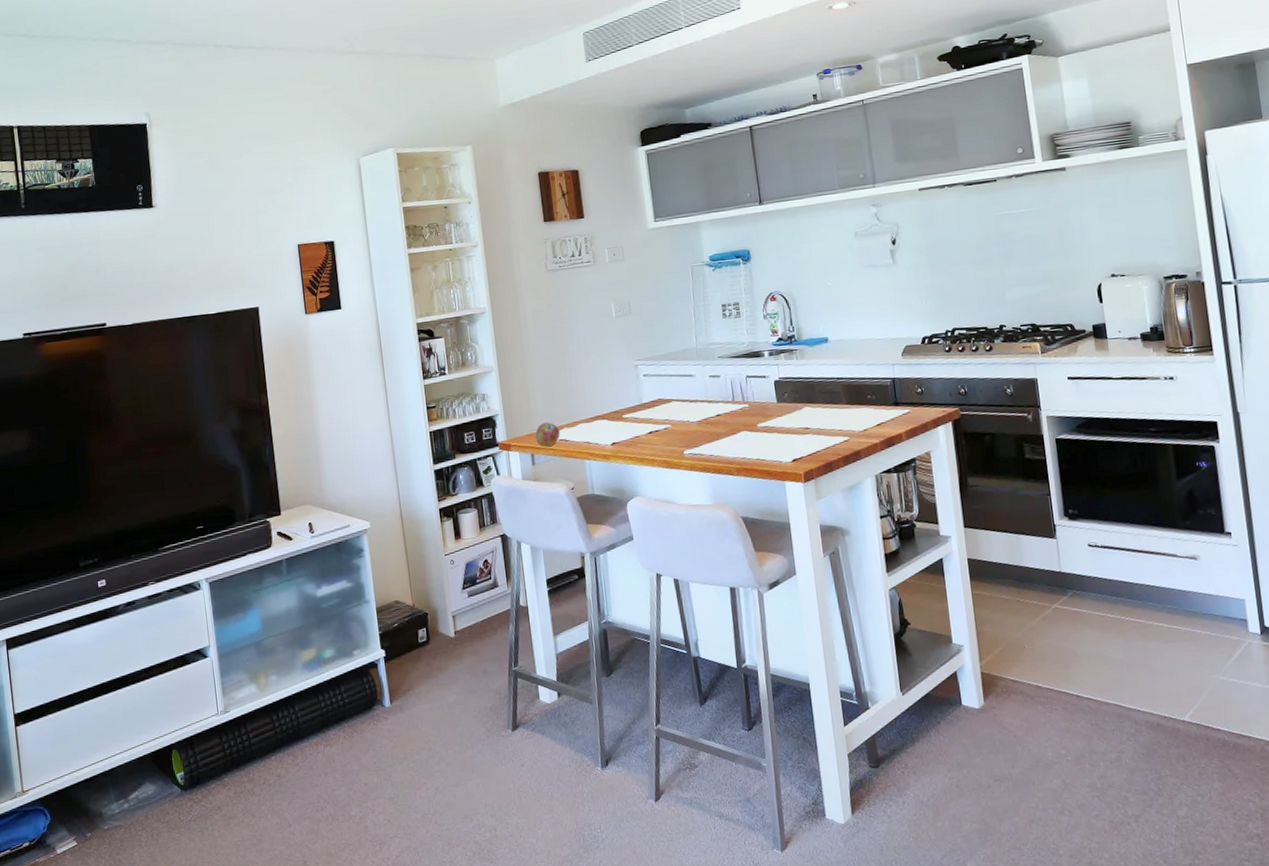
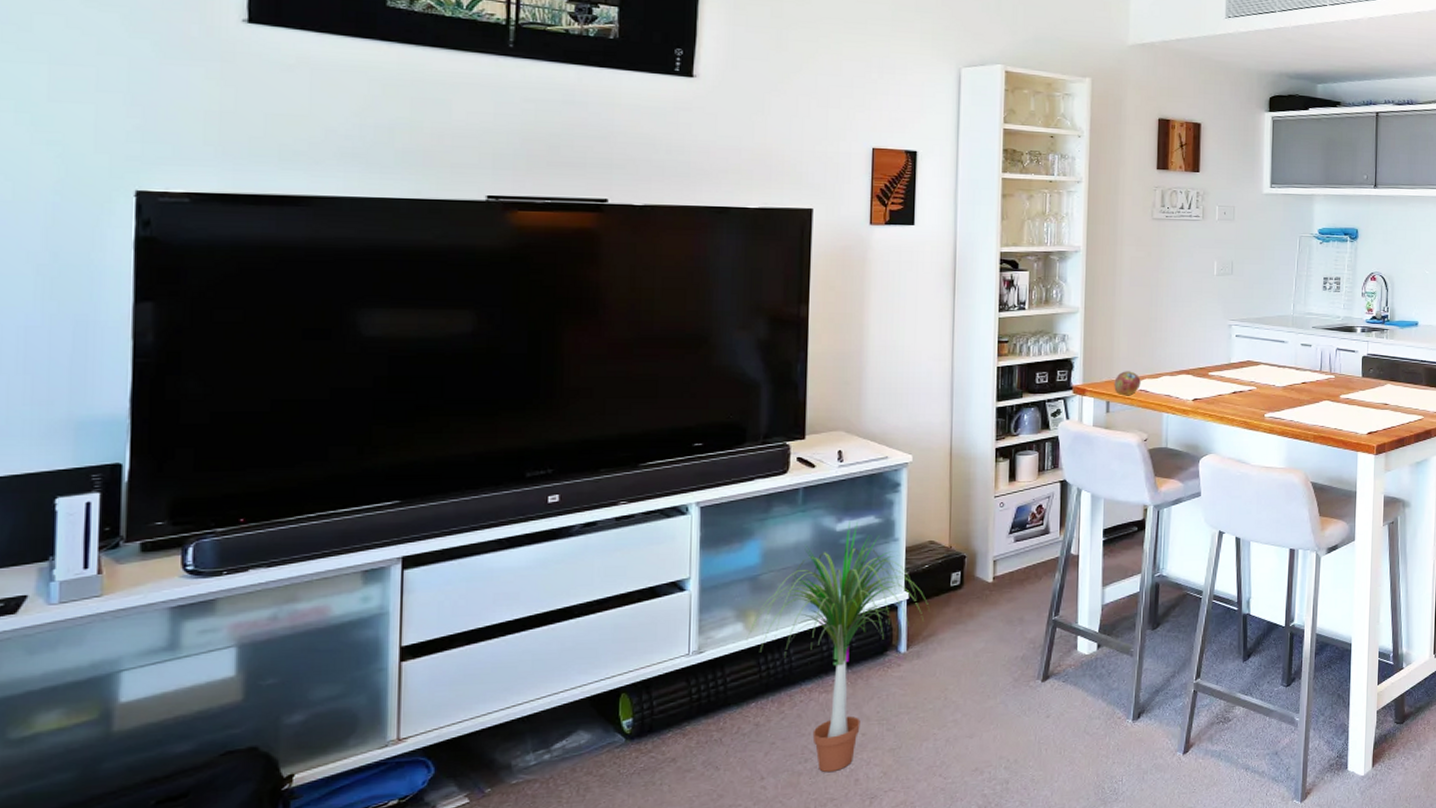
potted plant: none [260,586,403,820] -> present [747,520,928,773]

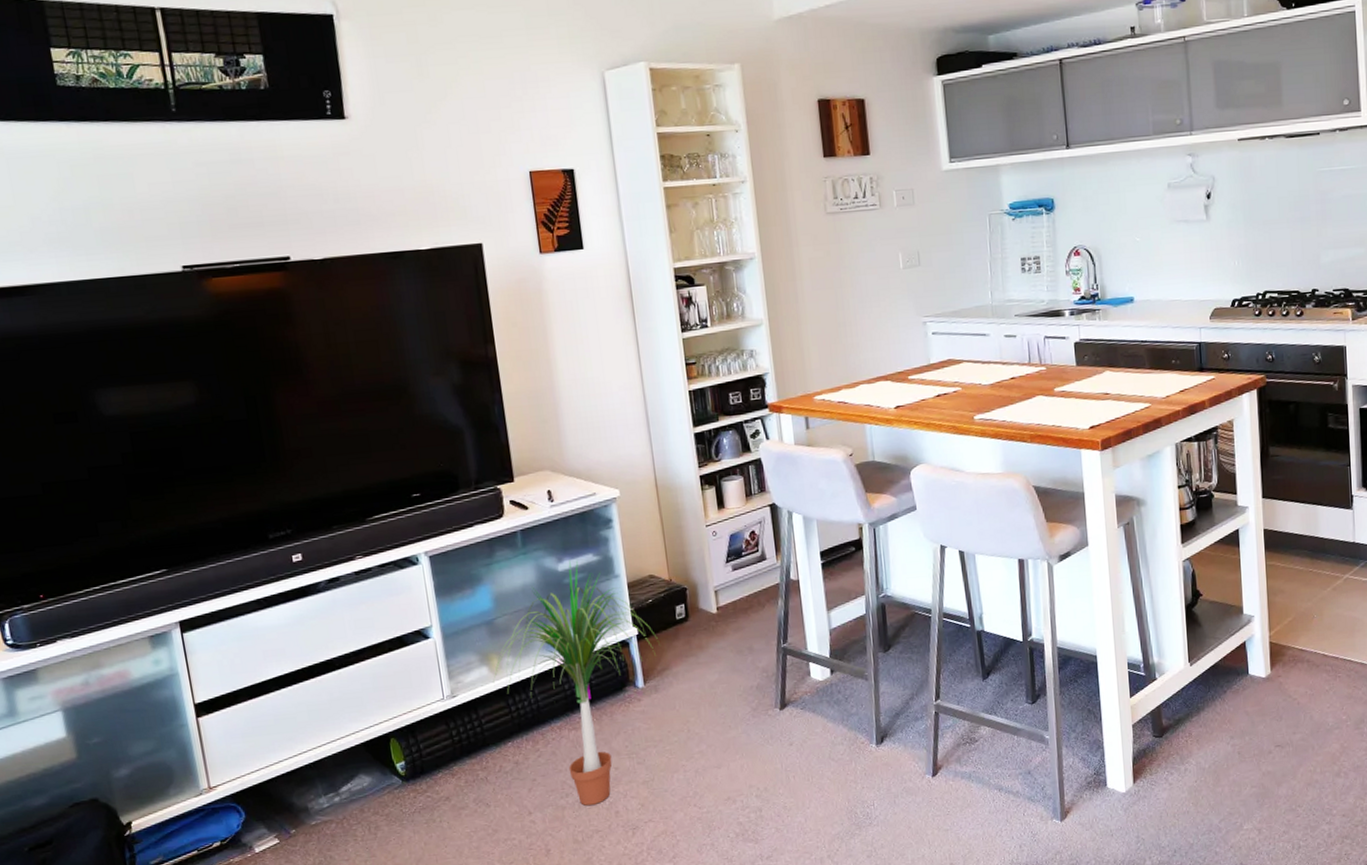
fruit: present [1114,371,1141,396] -> none [810,382,838,410]

